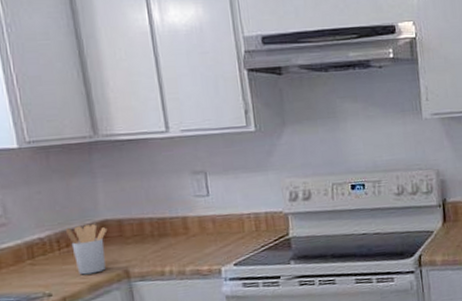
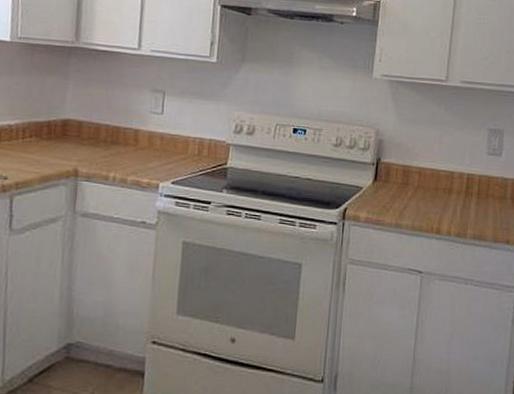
utensil holder: present [66,224,108,275] -> none [32,119,68,166]

